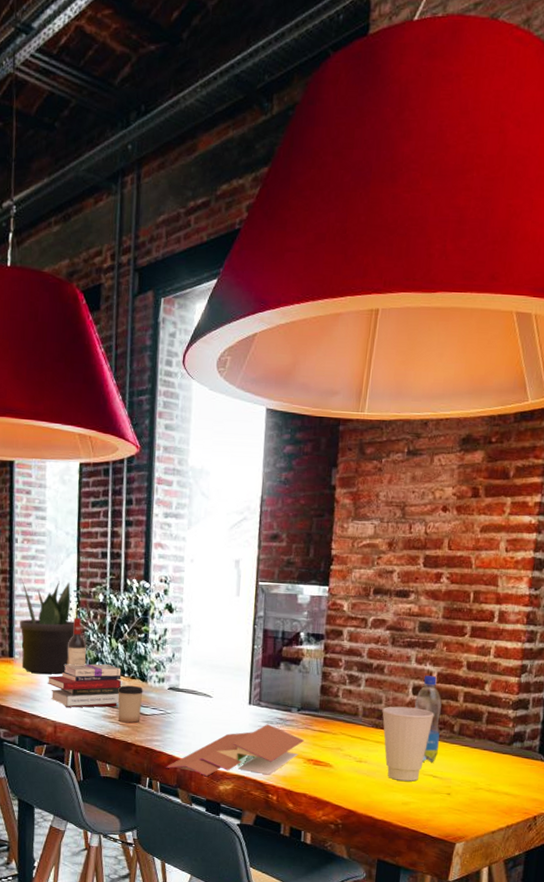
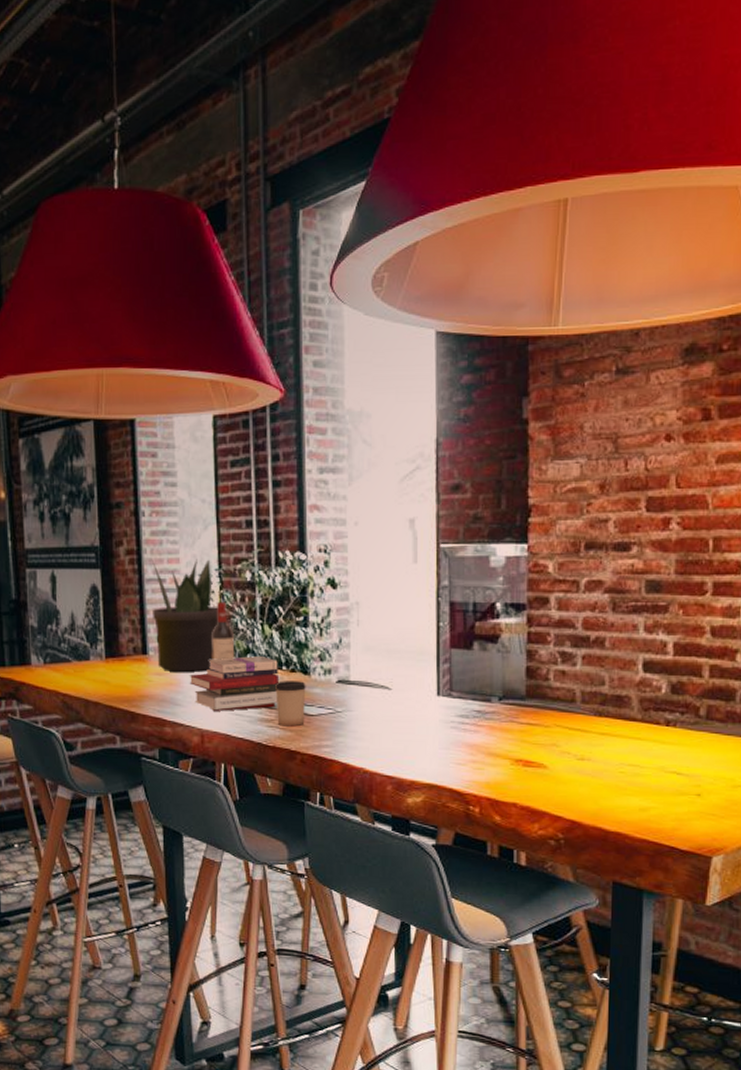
papers: present [165,724,305,776] -> none [338,718,510,787]
cup: present [382,706,434,782] -> none [606,688,673,781]
bottle: present [415,676,443,762] -> none [647,647,683,756]

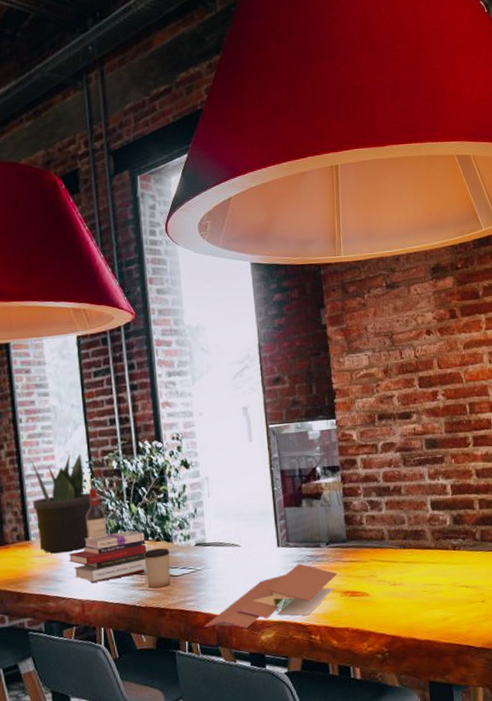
papers: none [338,718,510,787] -> present [203,563,338,628]

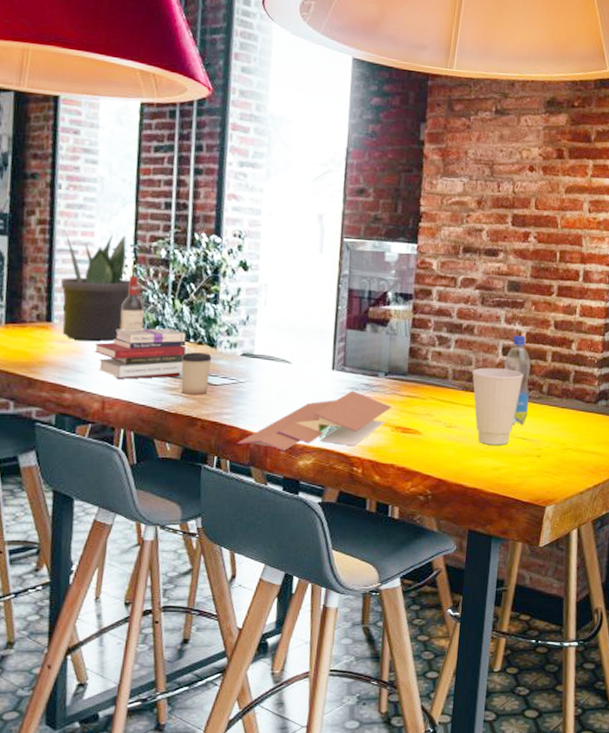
cup: none [406,522,456,597] -> present [472,367,524,445]
bottle: none [435,489,466,574] -> present [504,336,532,424]

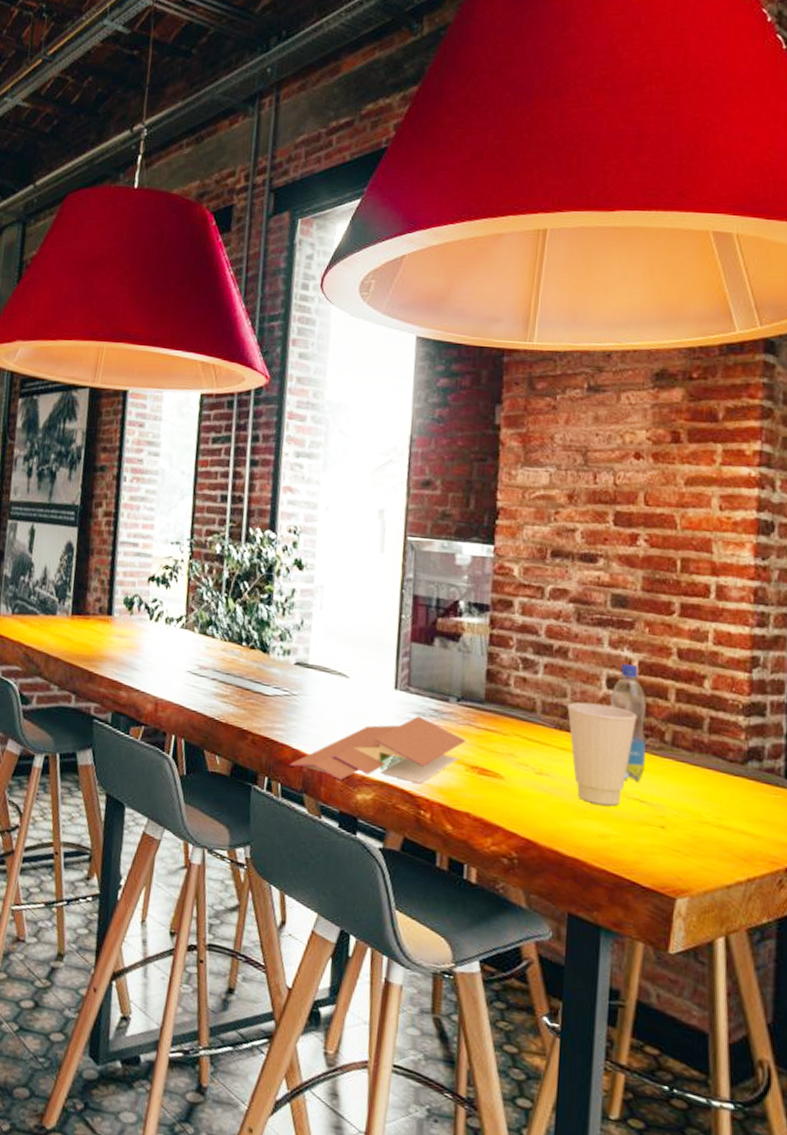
planter: present [61,230,131,341] -> none [121,523,186,639]
books: present [94,328,186,379] -> none [149,627,239,683]
wine bottle: present [119,275,144,331] -> none [174,571,198,630]
cup: present [180,352,212,395] -> none [232,656,264,705]

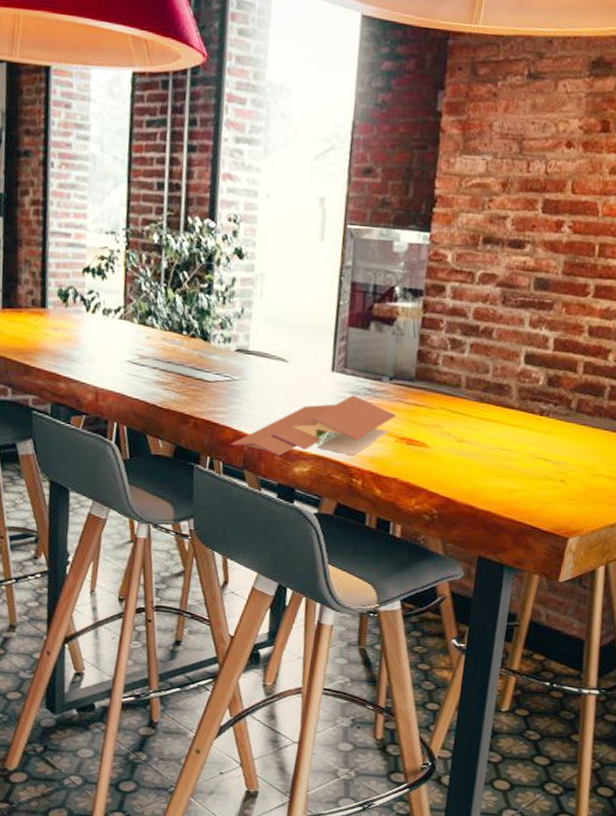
cup: present [567,702,637,806] -> none [488,377,549,466]
bottle: present [610,664,648,782] -> none [526,342,559,444]

